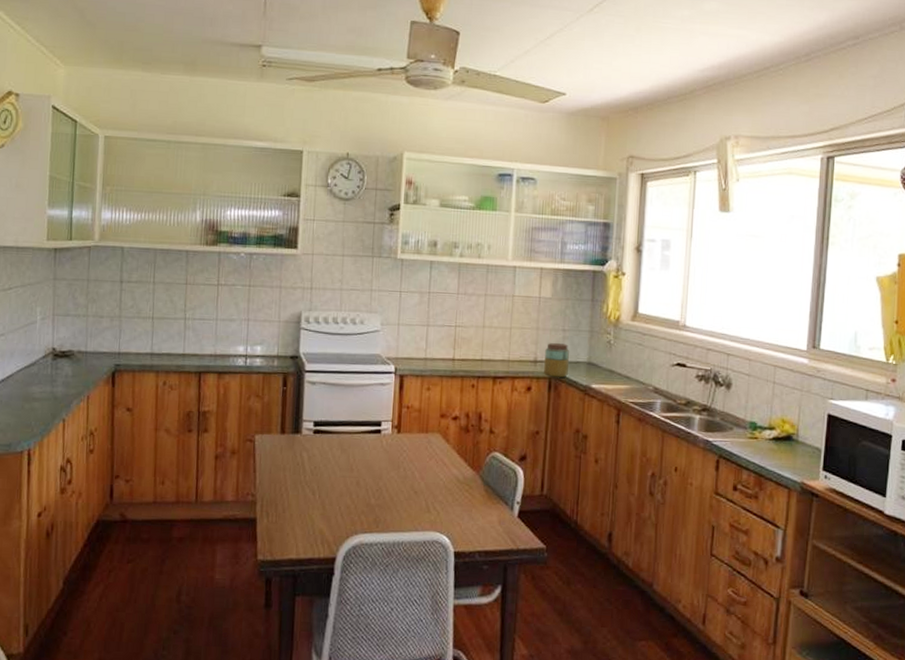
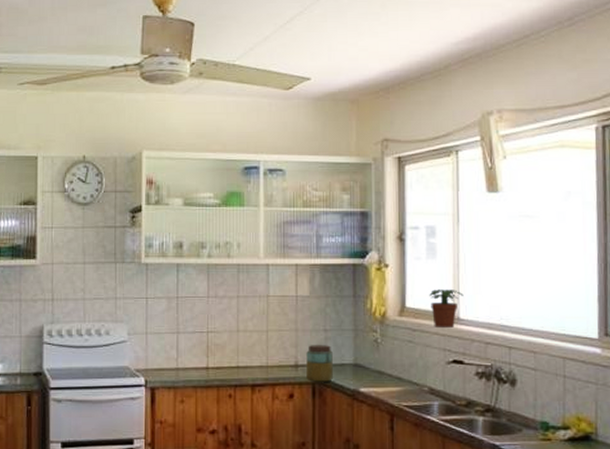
potted plant: none [660,298,691,335] -> present [429,289,464,329]

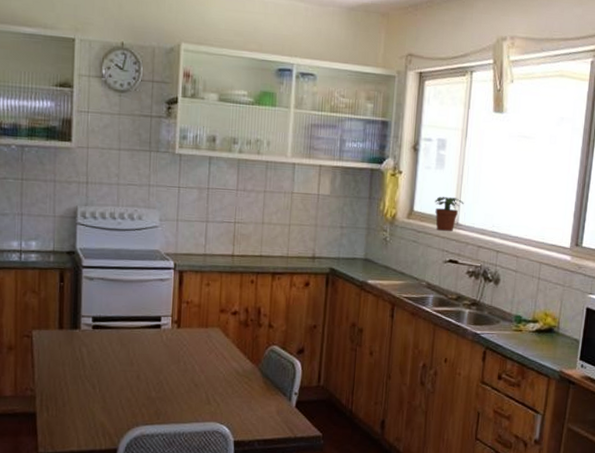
peanut butter: present [306,345,333,383] -> none [322,240,346,274]

